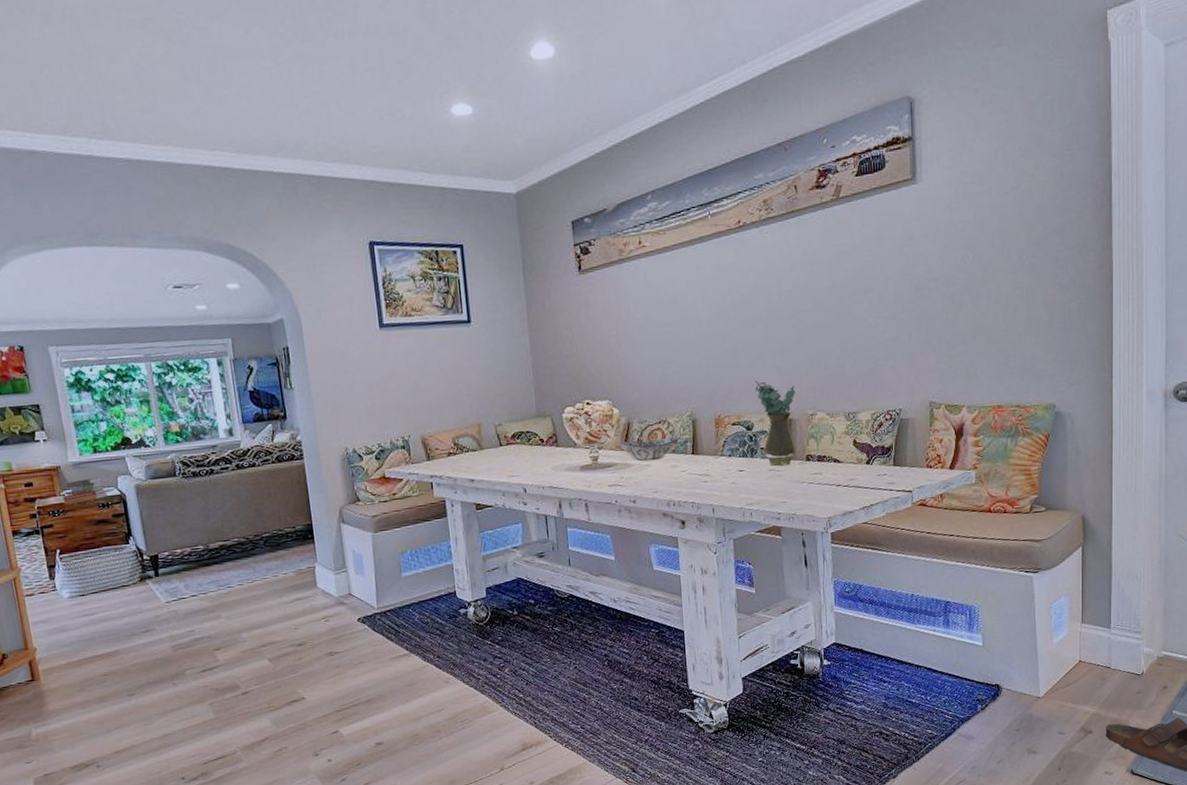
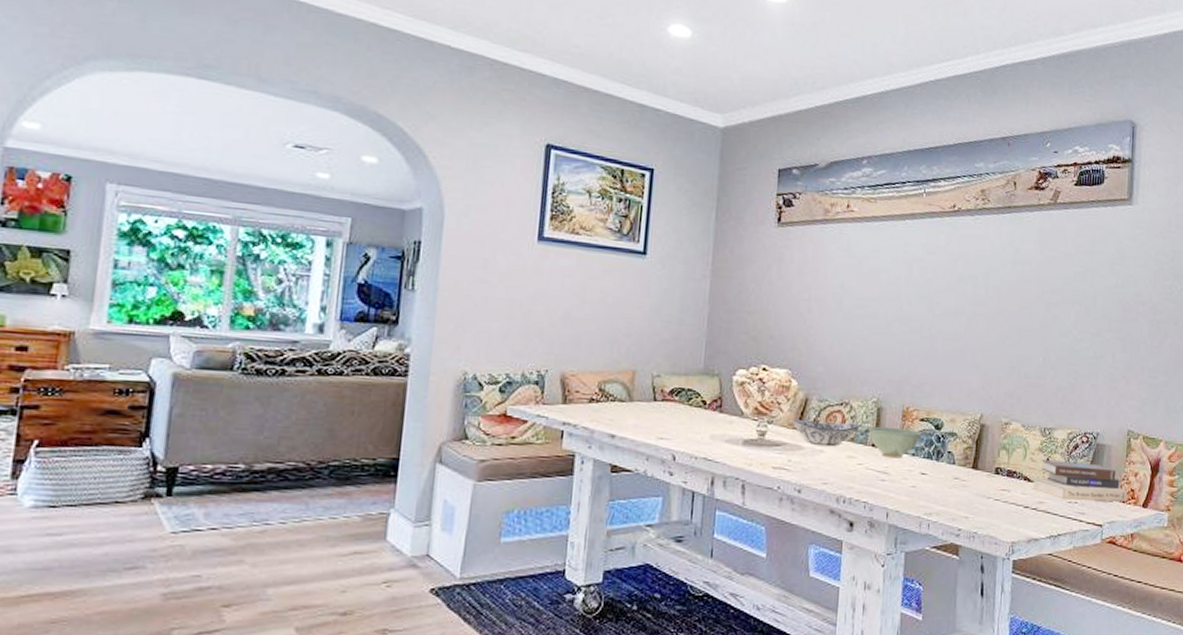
books: present [62,476,108,505] -> none [64,353,132,384]
bowl: none [686,434,735,462] -> present [868,426,922,459]
vase: present [755,380,795,467] -> none [950,376,992,476]
books: none [842,437,934,474] -> present [1032,460,1128,502]

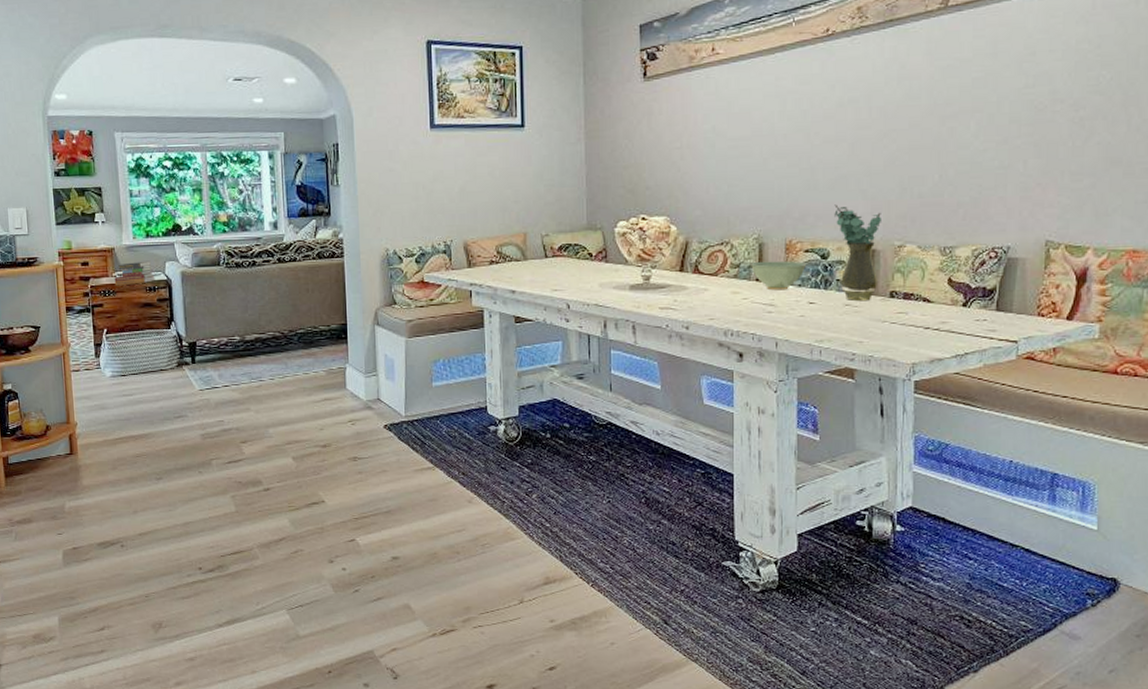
books: none [64,353,132,384] -> present [114,261,155,286]
decorative bowl: present [791,419,860,447] -> none [674,260,742,285]
vase: none [950,376,992,476] -> present [834,204,881,302]
books: present [1032,460,1128,502] -> none [933,278,1048,318]

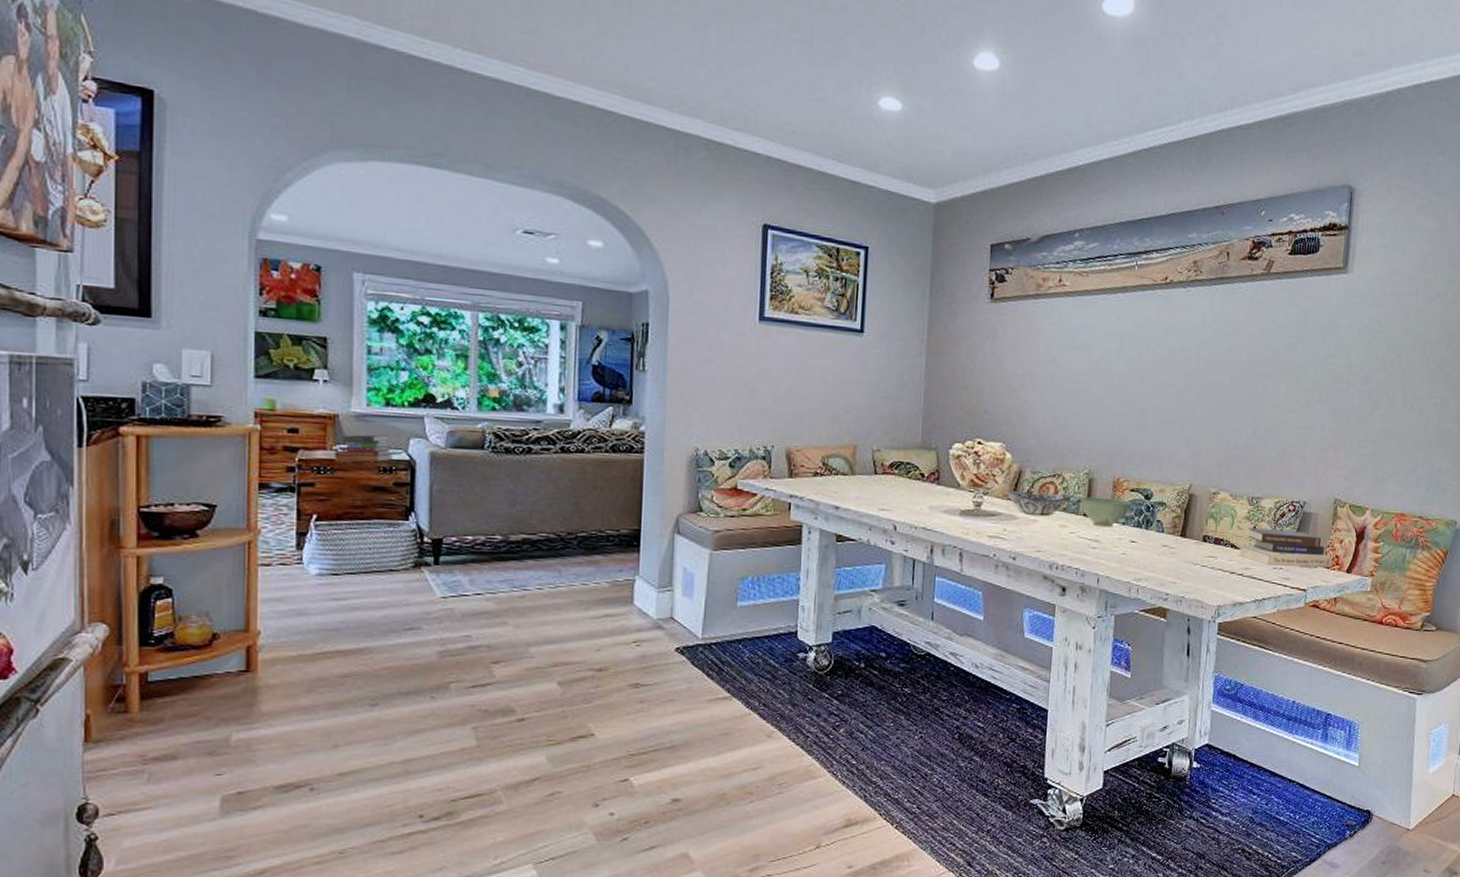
decorative bowl: none [674,260,742,285] -> present [1006,490,1072,517]
vase: present [834,204,881,302] -> none [1159,447,1201,544]
books: none [933,278,1048,318] -> present [1239,528,1333,568]

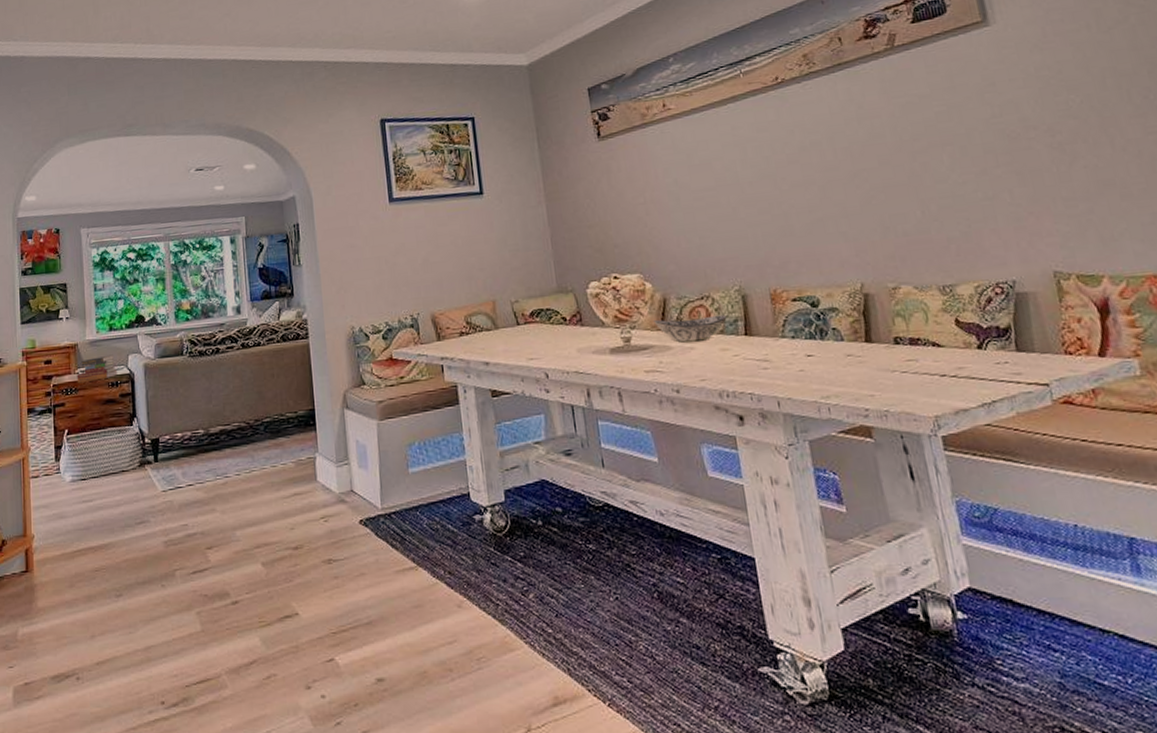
bowl: present [1080,496,1132,527] -> none [736,312,797,345]
books: present [1239,528,1333,568] -> none [943,315,1076,362]

